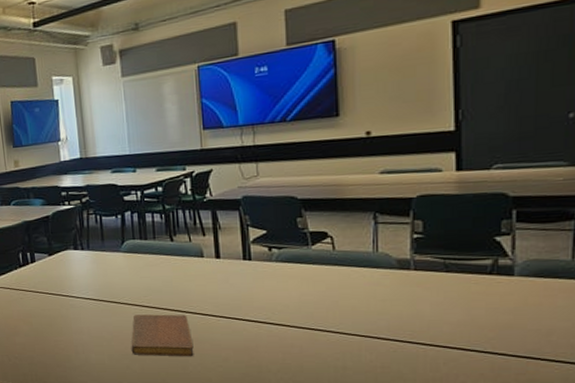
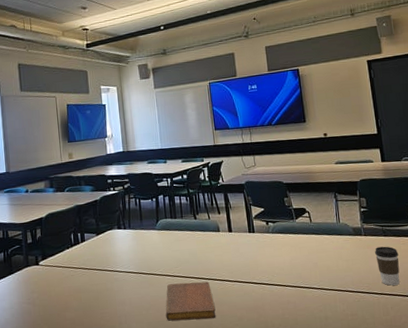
coffee cup: none [428,285,466,336] -> present [375,246,400,286]

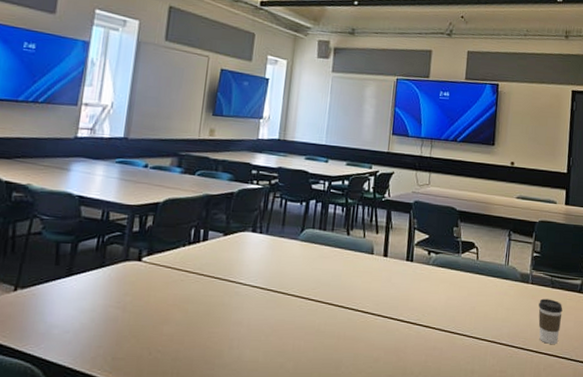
notebook: present [165,281,216,321] -> none [288,308,350,355]

